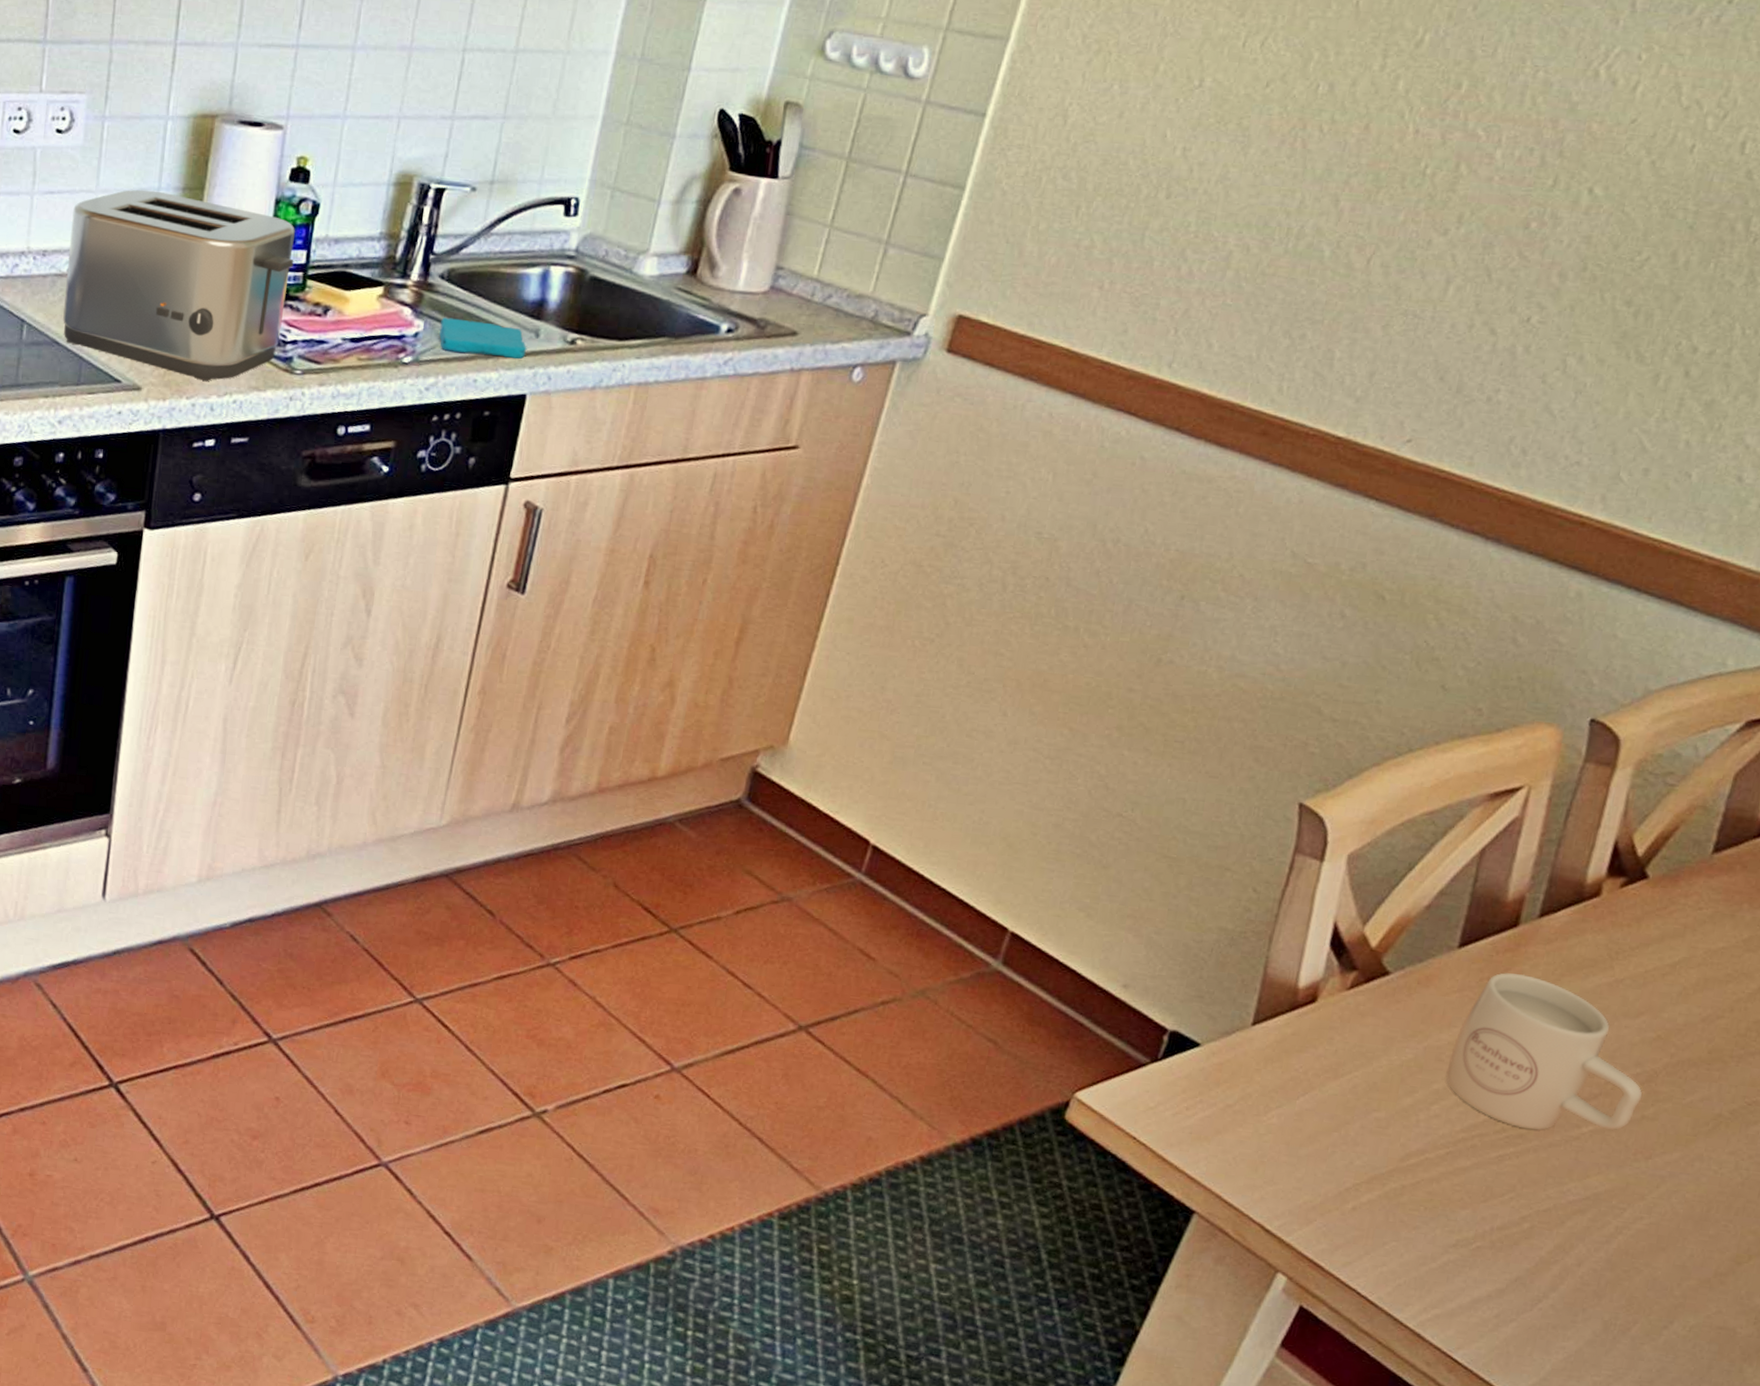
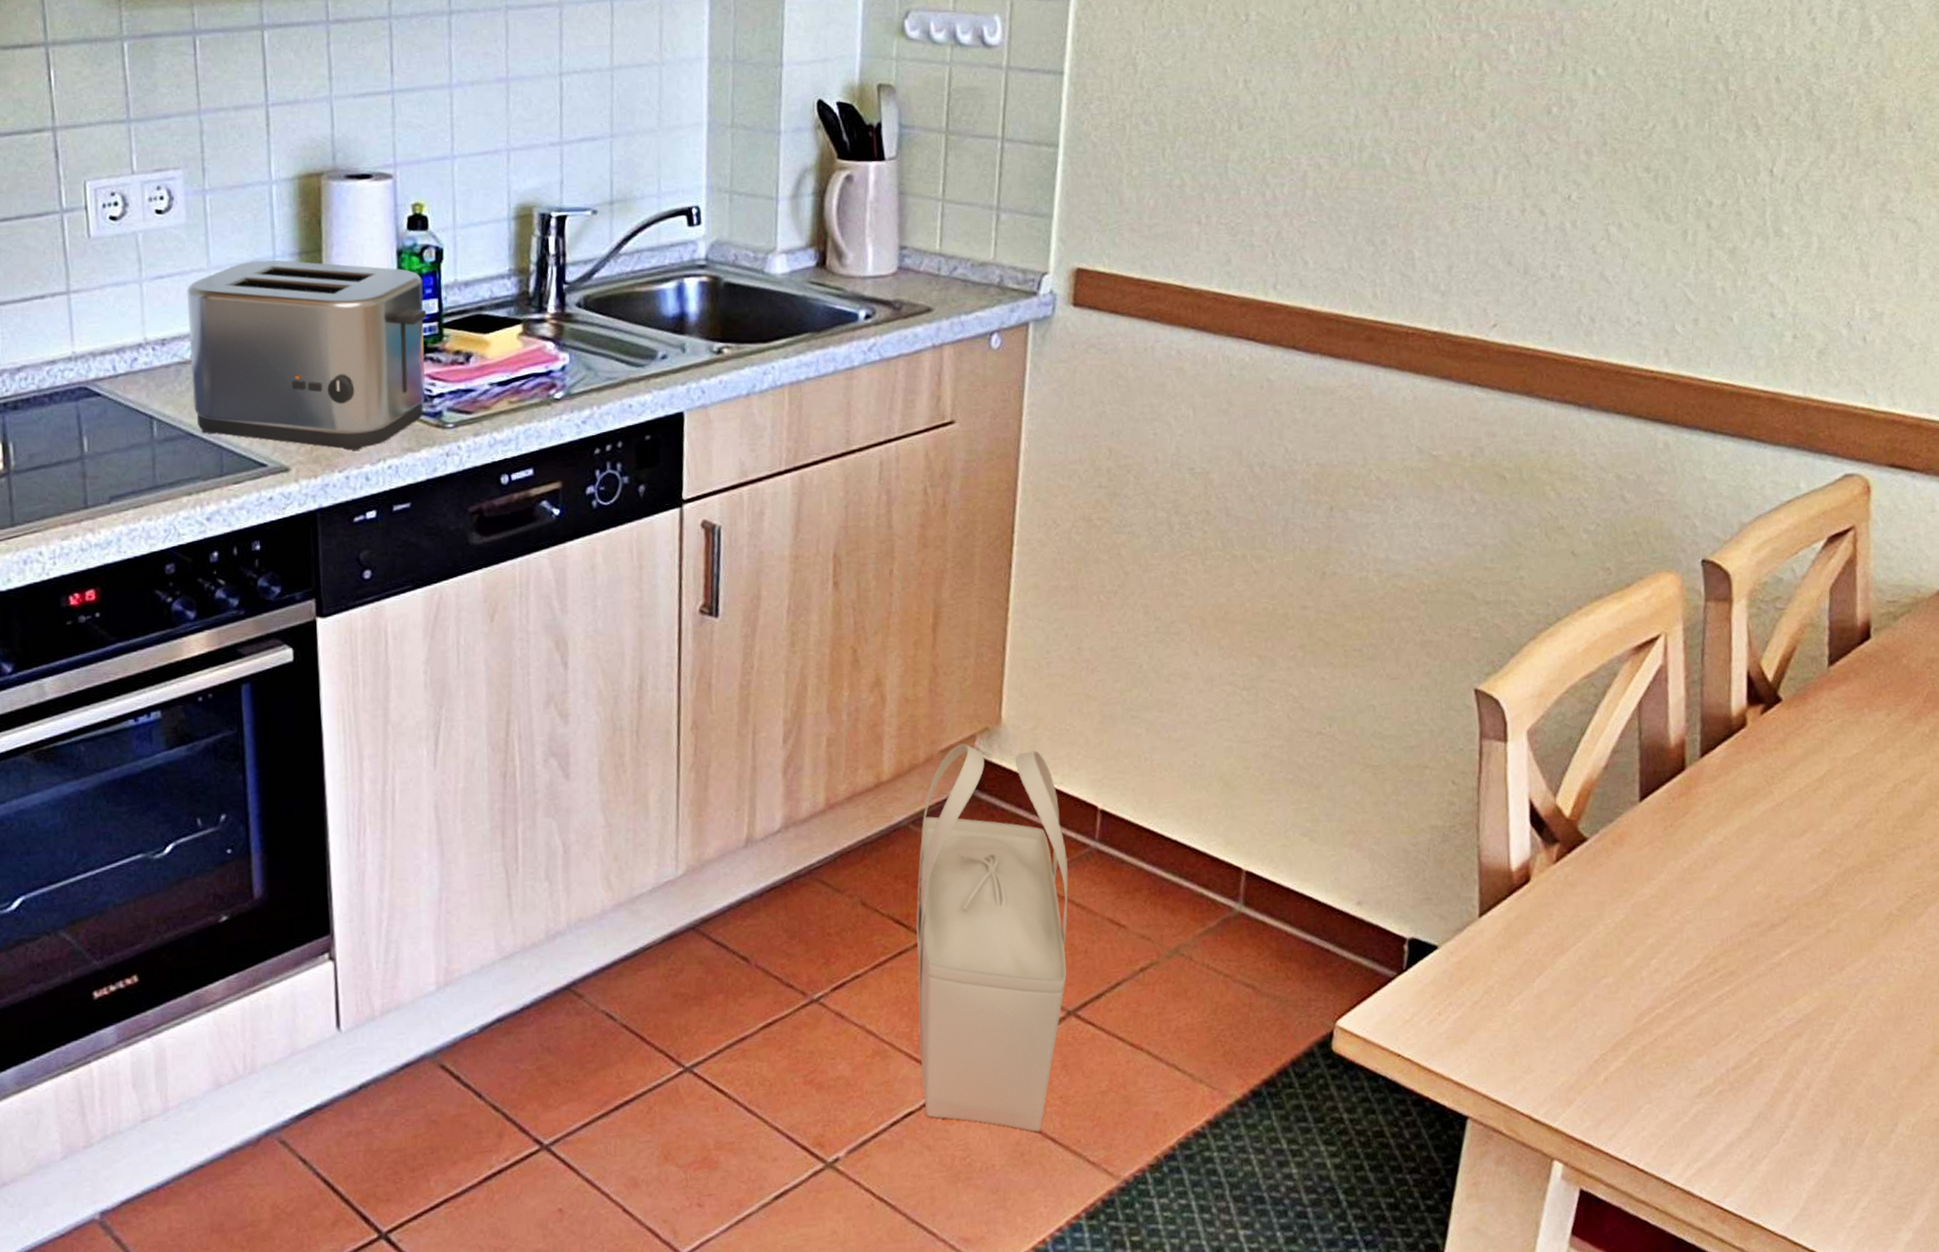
sponge: present [439,317,527,360] -> none [586,344,676,380]
shopping bag: none [639,756,831,1130] -> present [916,743,1069,1132]
mug: present [1445,973,1643,1131] -> none [1656,815,1824,965]

